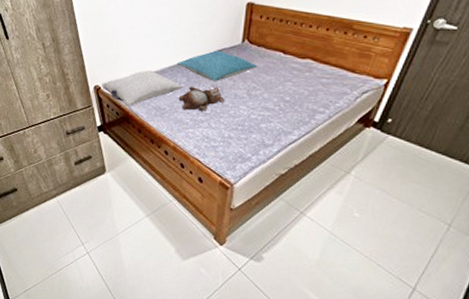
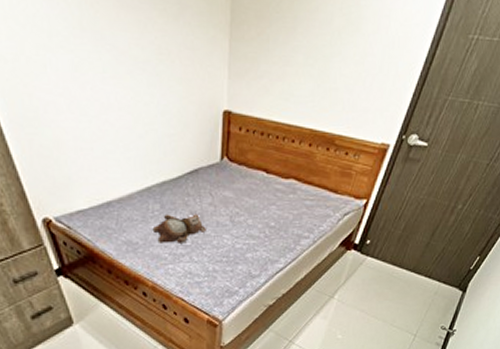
pillow: present [102,70,184,106] -> none [53,196,158,242]
pillow: present [176,51,258,81] -> none [146,171,240,207]

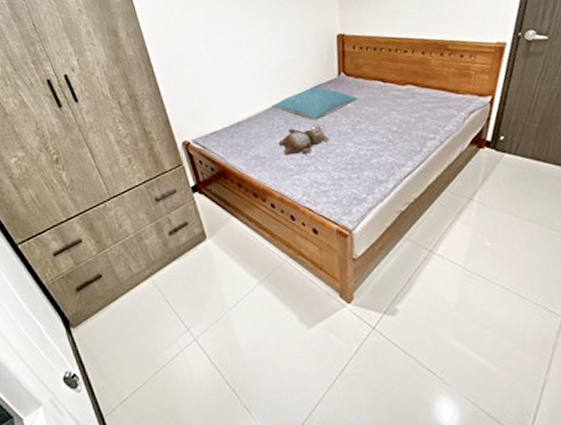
pillow: none [146,171,240,207] -> present [271,87,359,120]

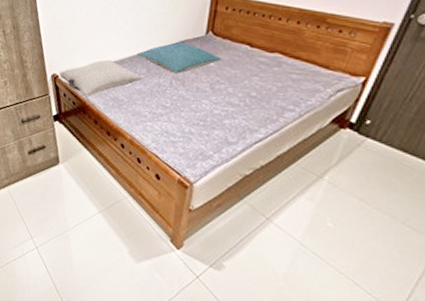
pillow: none [191,116,283,160] -> present [60,60,144,96]
teddy bear: present [278,125,329,156] -> none [137,77,186,104]

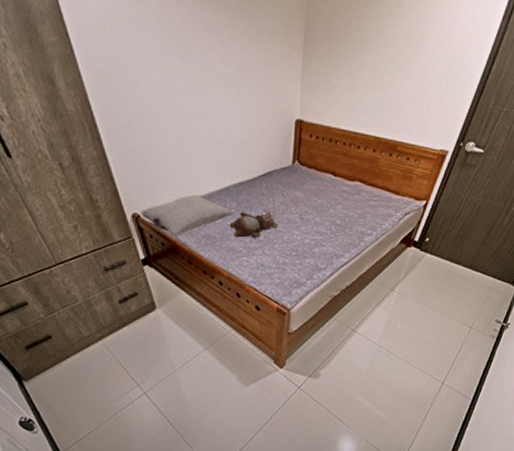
pillow: present [136,42,223,74] -> none [224,173,309,206]
teddy bear: none [137,77,186,104] -> present [229,211,278,238]

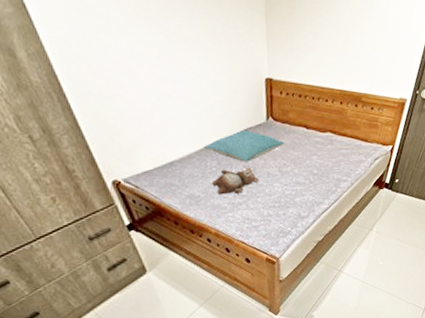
pillow: present [141,194,235,236] -> none [121,156,216,199]
pillow: none [224,173,309,206] -> present [203,130,285,162]

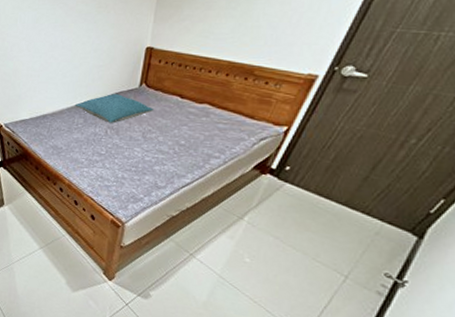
teddy bear: present [211,167,259,195] -> none [75,127,120,152]

